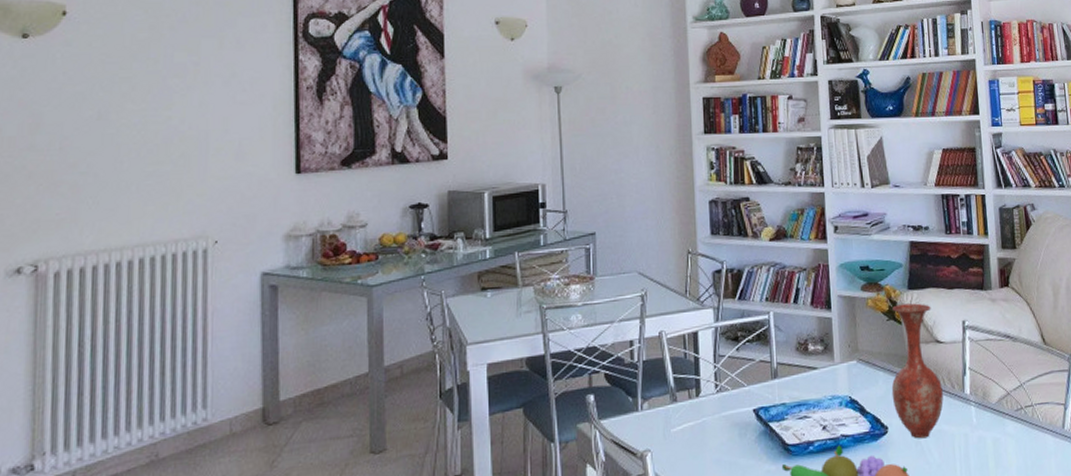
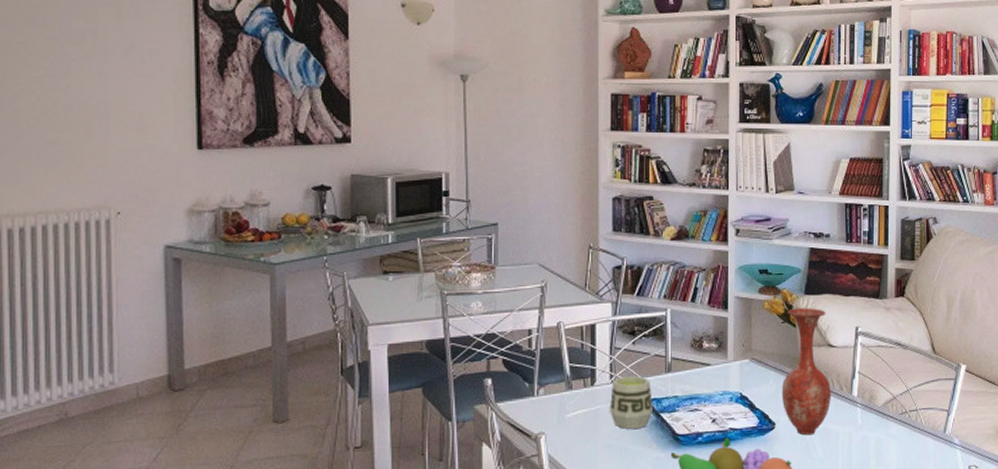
cup: none [716,384,761,441] -> present [610,375,653,429]

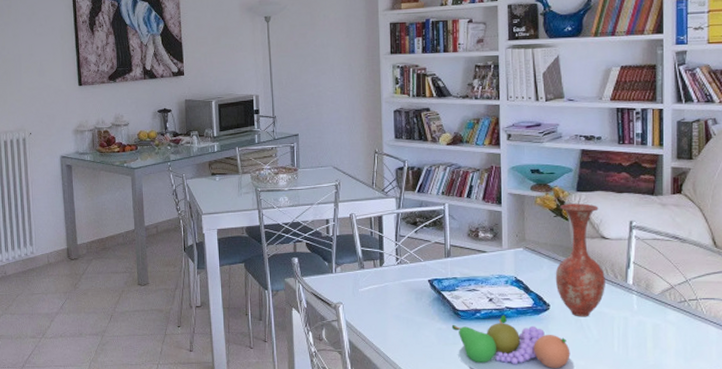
cup: present [610,375,653,429] -> none [397,259,435,303]

